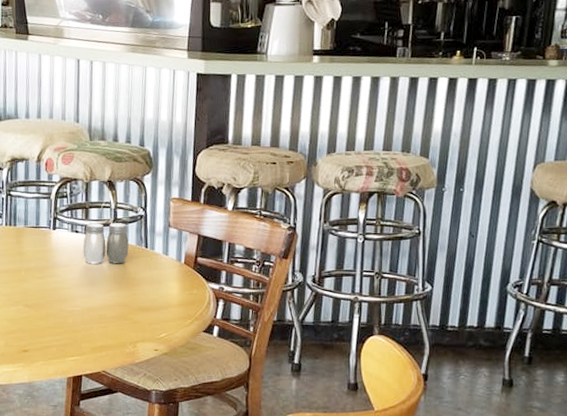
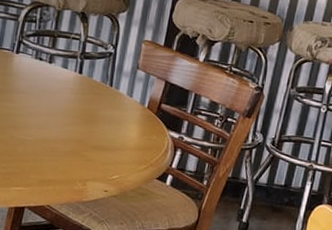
salt and pepper shaker: present [82,223,129,264] -> none [44,52,95,99]

